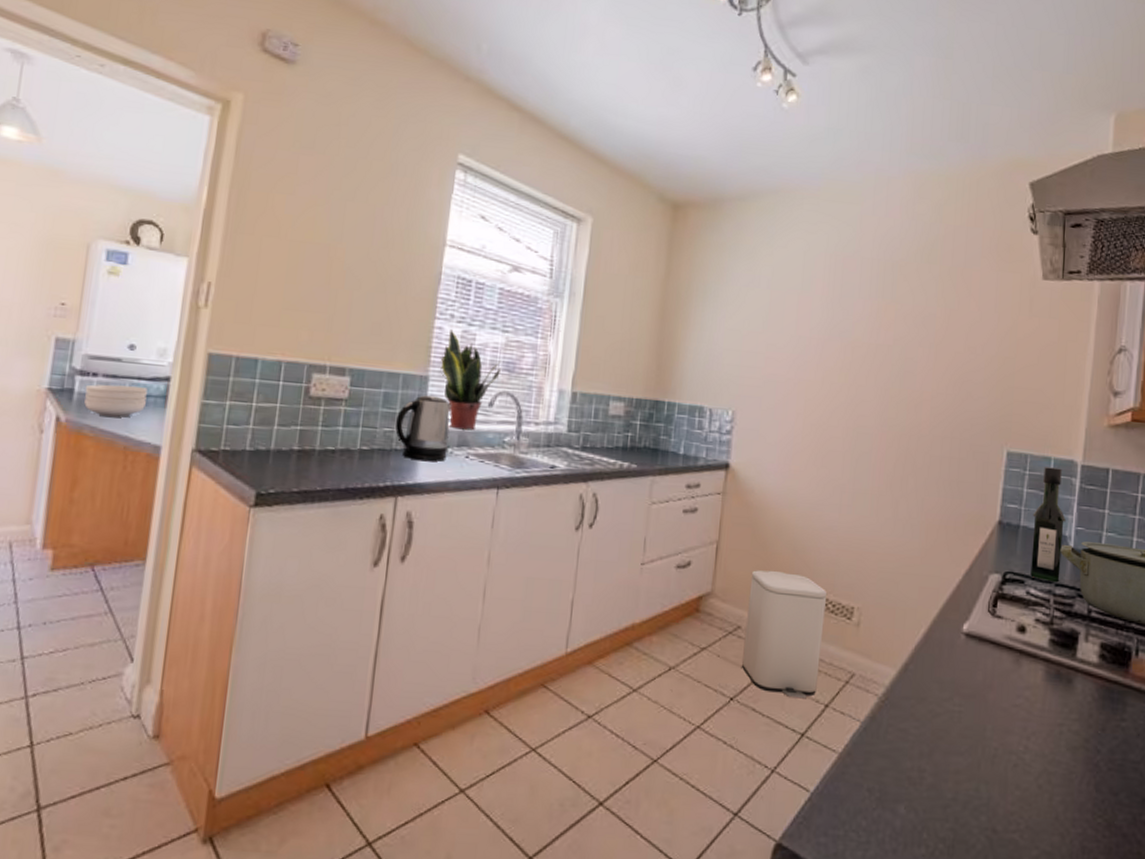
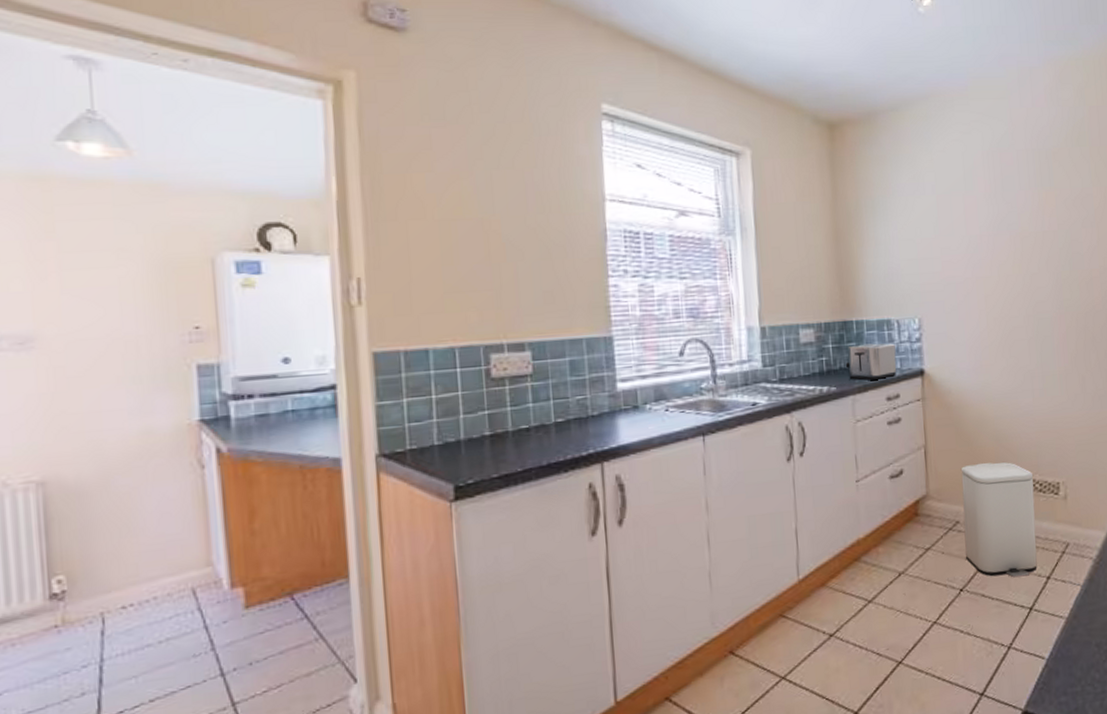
bowl: present [83,384,148,418] -> none [242,400,315,439]
kettle: present [395,395,452,462] -> none [586,355,646,423]
potted plant: present [440,329,502,430] -> none [621,285,685,385]
toaster: none [650,426,705,466] -> present [845,343,897,381]

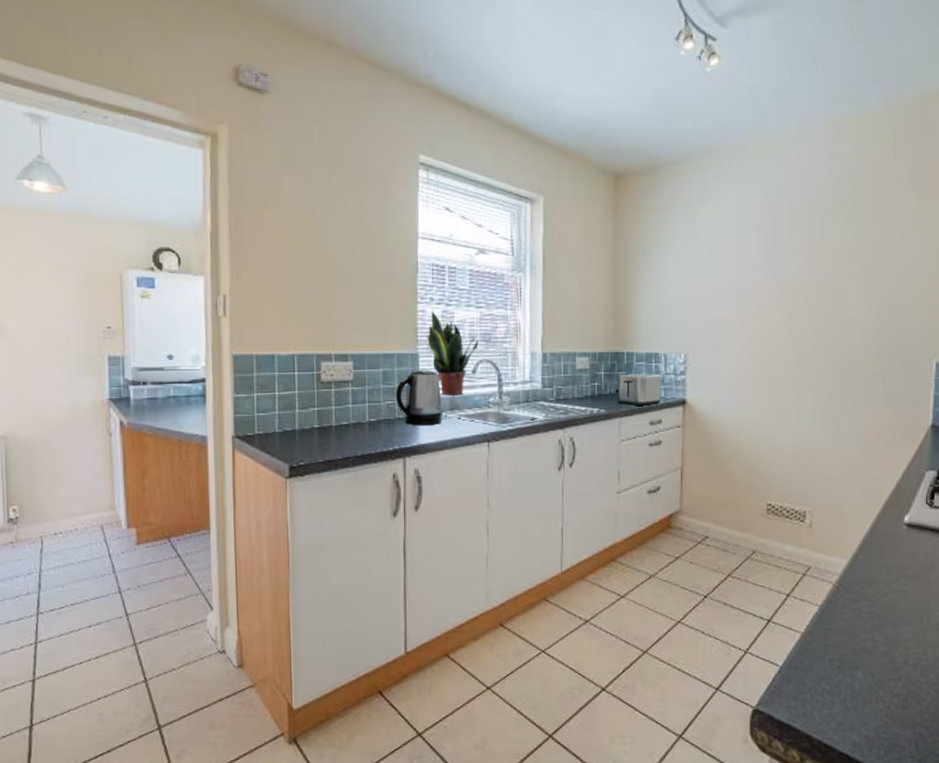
kettle: none [586,355,646,423] -> present [395,370,442,426]
potted plant: none [621,285,685,385] -> present [426,311,479,396]
pedal bin: present [960,462,1037,578] -> none [711,487,782,592]

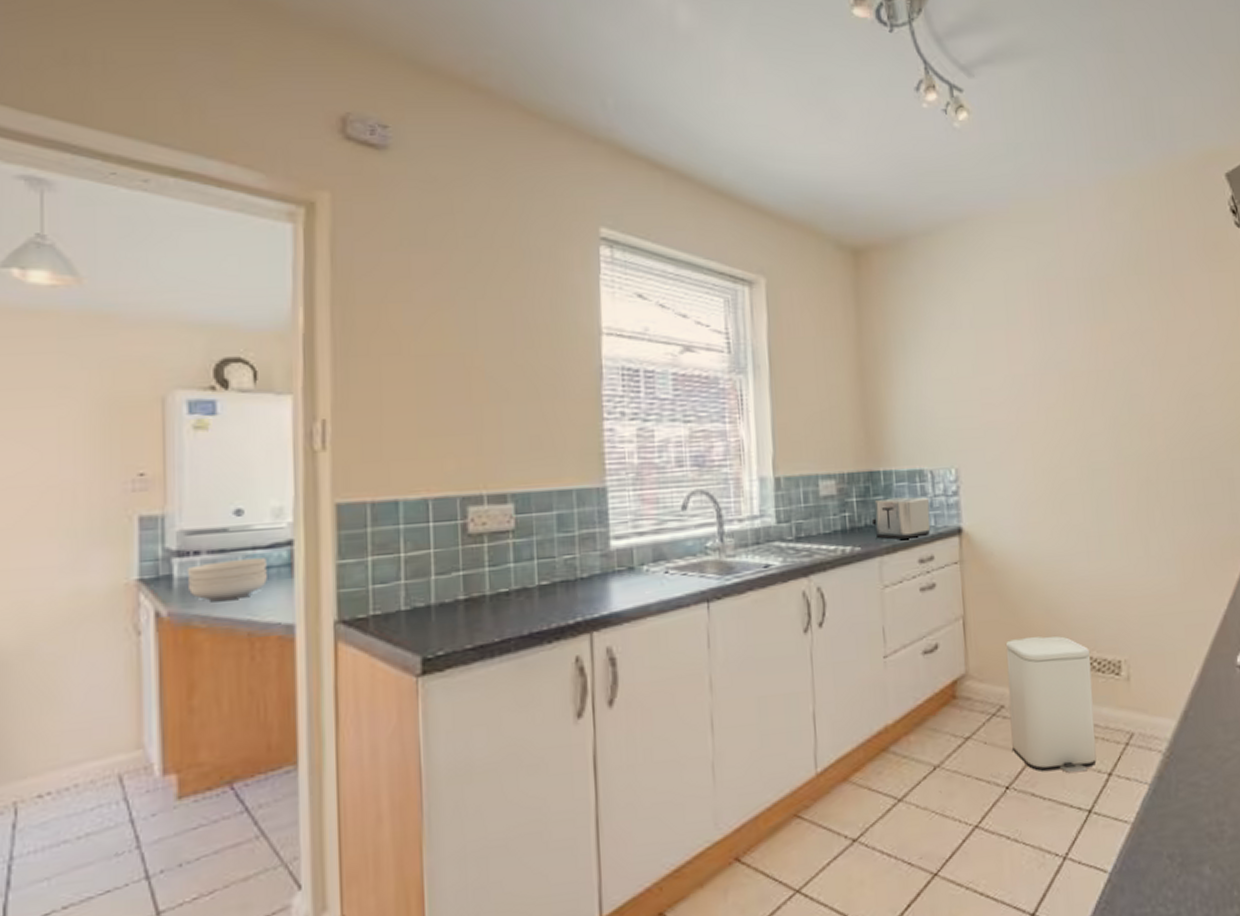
bowl: none [138,390,189,417] -> present [186,558,267,602]
kettle: present [395,370,442,426] -> none [575,508,643,586]
potted plant: present [426,311,479,396] -> none [616,429,689,543]
pedal bin: none [711,487,782,592] -> present [1005,636,1097,774]

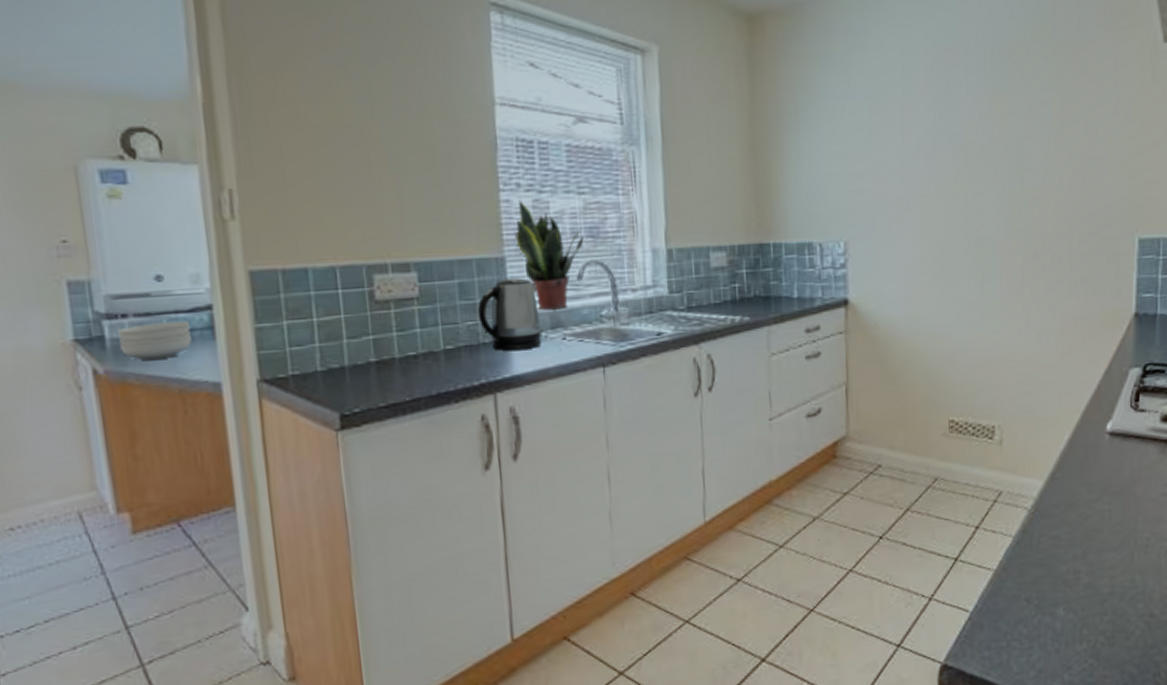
kettle: none [575,508,643,586] -> present [477,278,542,351]
potted plant: none [616,429,689,543] -> present [513,200,584,311]
toaster: present [871,496,931,541] -> none [760,268,818,311]
pedal bin: present [1005,636,1097,774] -> none [885,402,967,527]

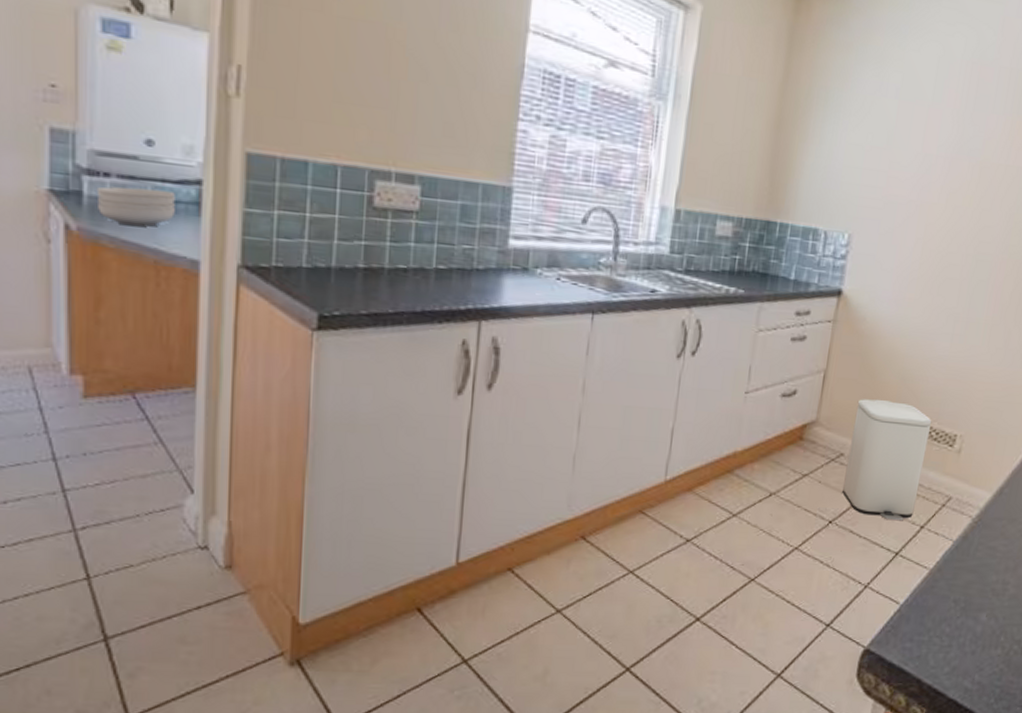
kettle: present [477,278,542,351] -> none [475,209,540,283]
potted plant: present [513,200,584,311] -> none [525,133,596,250]
pedal bin: none [885,402,967,527] -> present [842,399,932,521]

